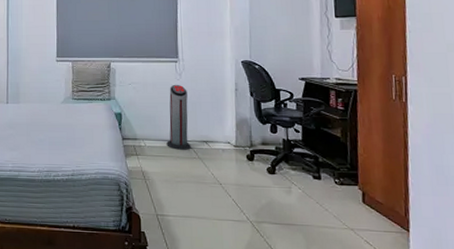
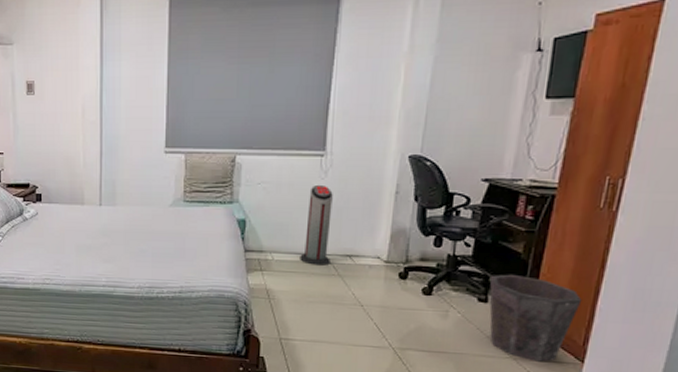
waste bin: none [319,155,396,232] -> present [489,274,582,362]

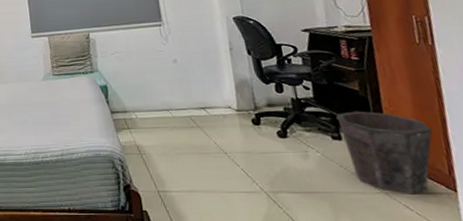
air purifier: present [300,184,333,266] -> none [156,49,188,120]

